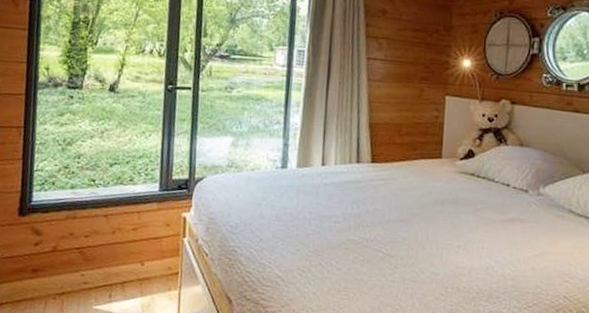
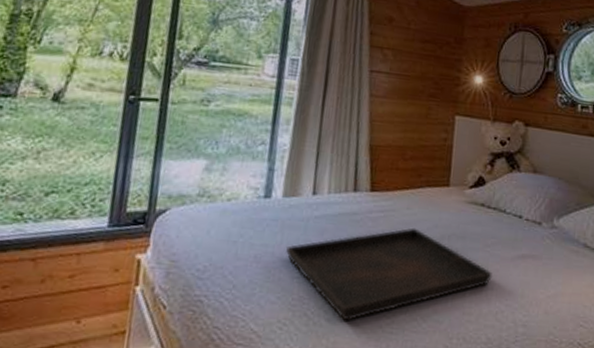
serving tray: none [302,194,484,271] -> present [286,227,493,321]

